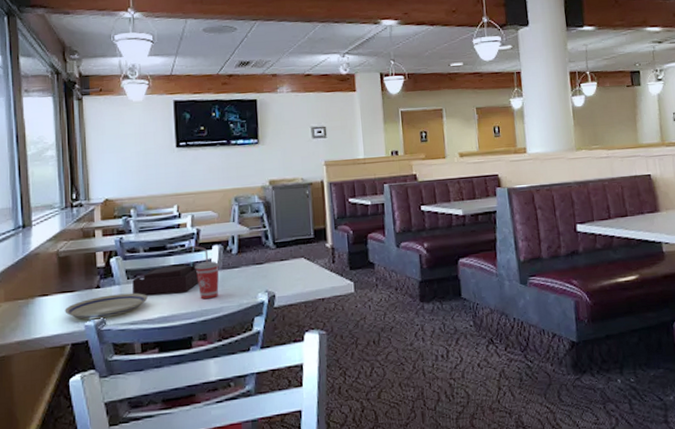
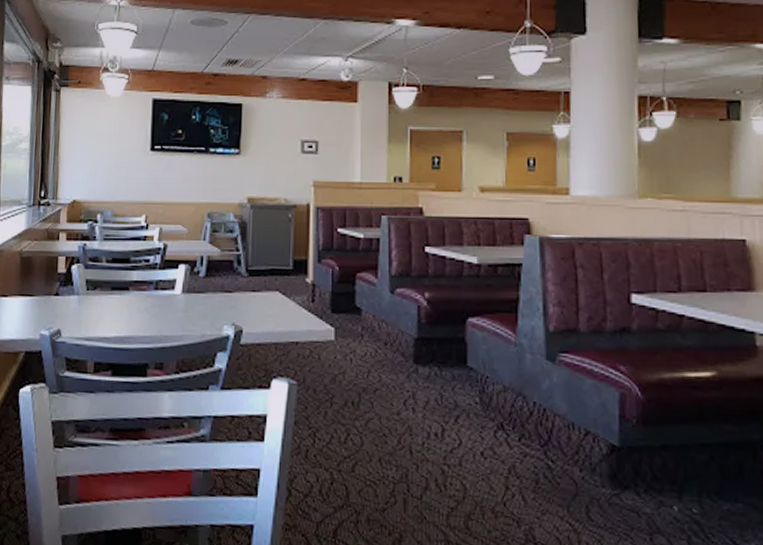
plate: present [65,293,148,320] -> none [22,304,106,330]
napkin holder: present [132,265,199,295] -> none [91,281,161,313]
beverage cup: present [189,245,220,300] -> none [154,261,185,324]

